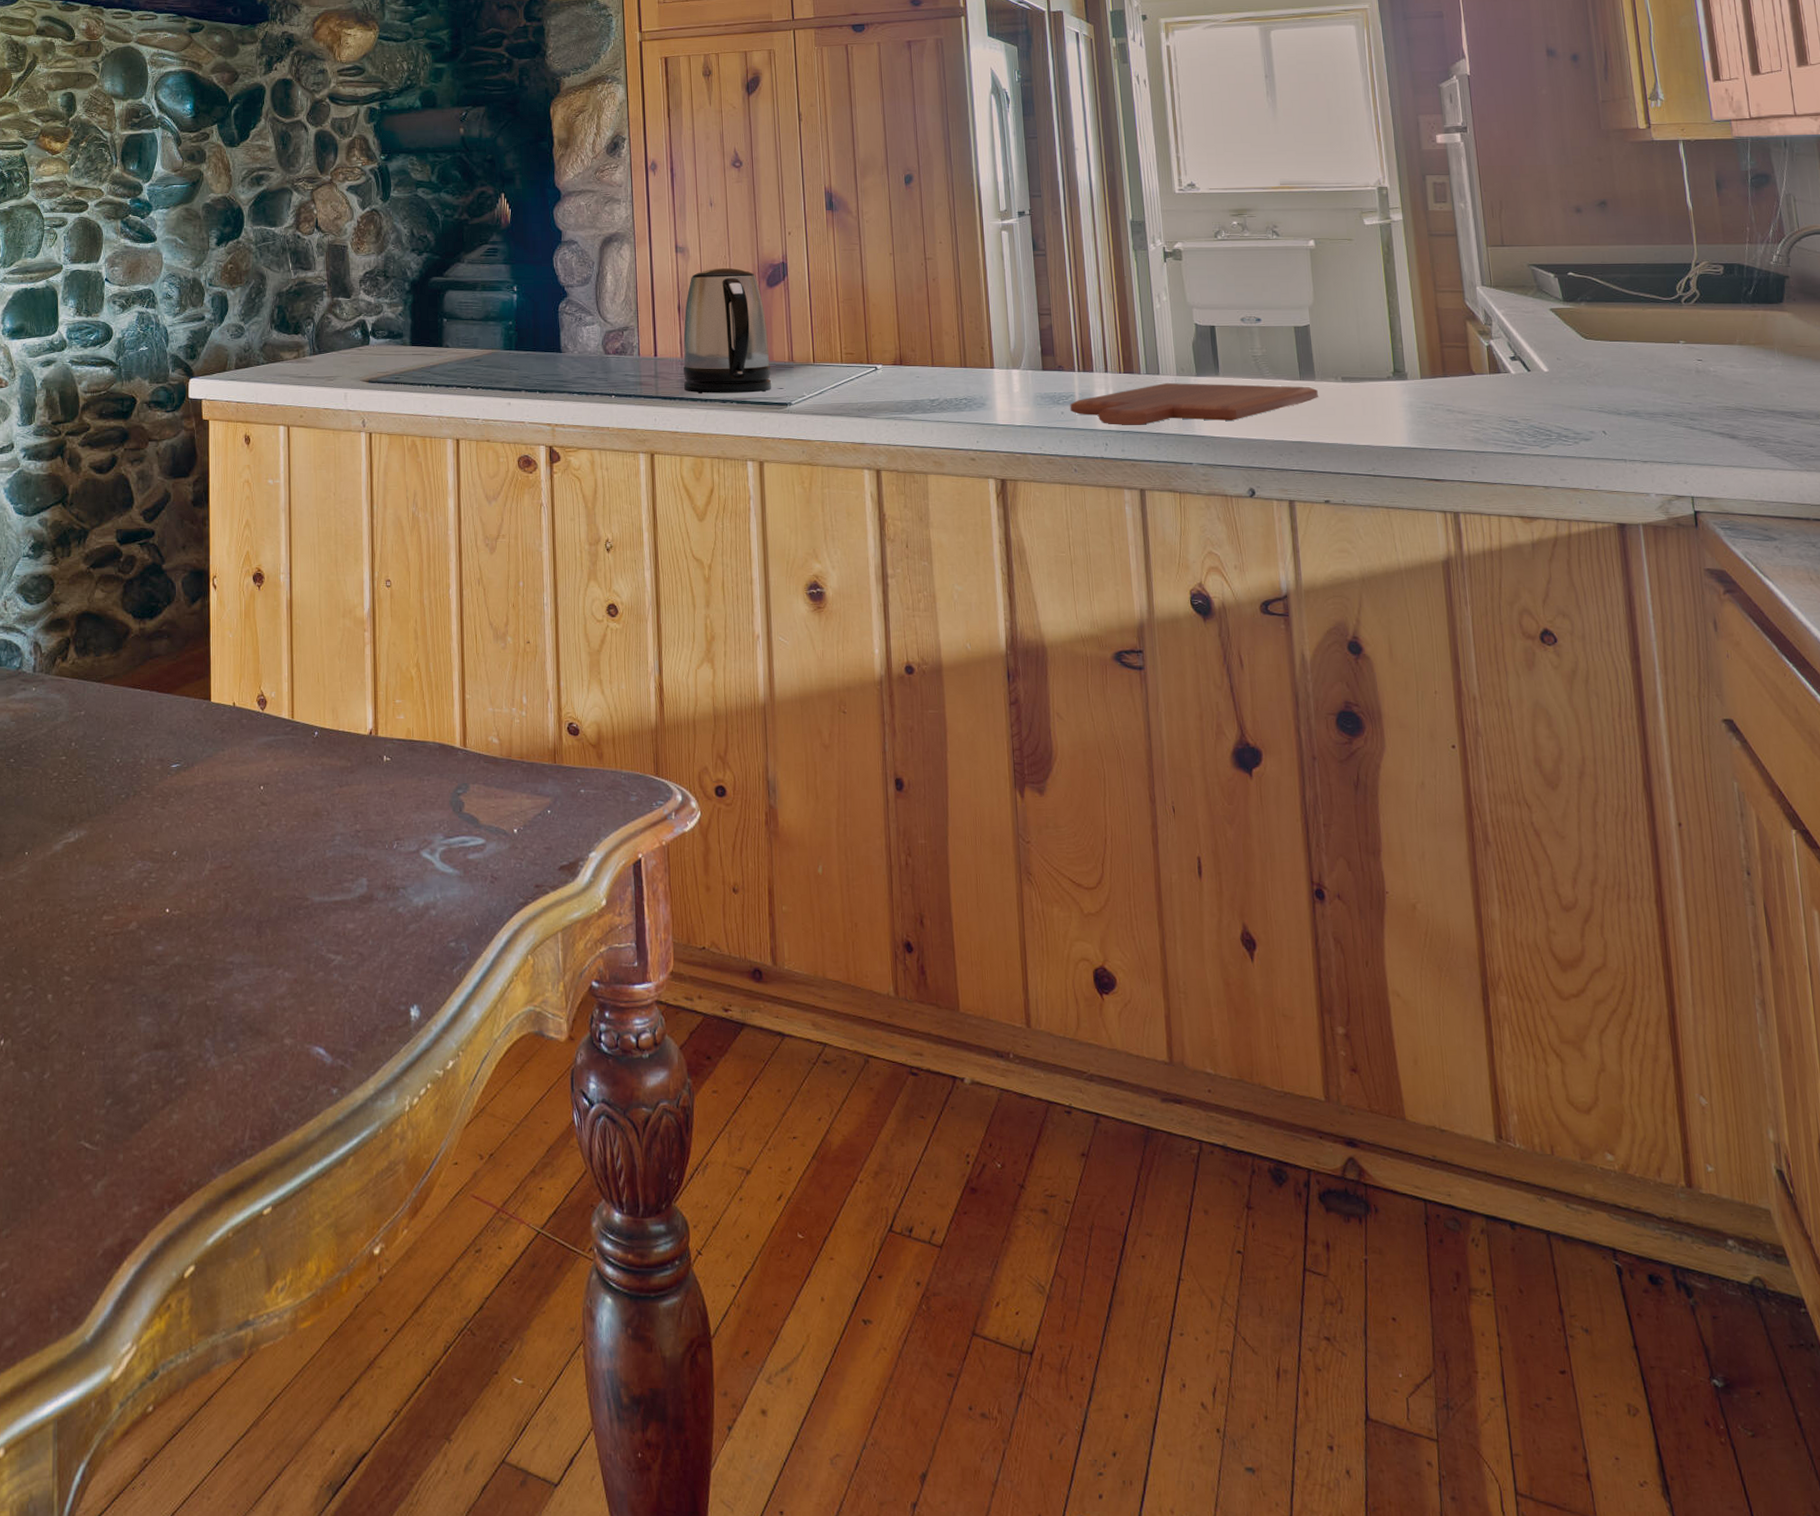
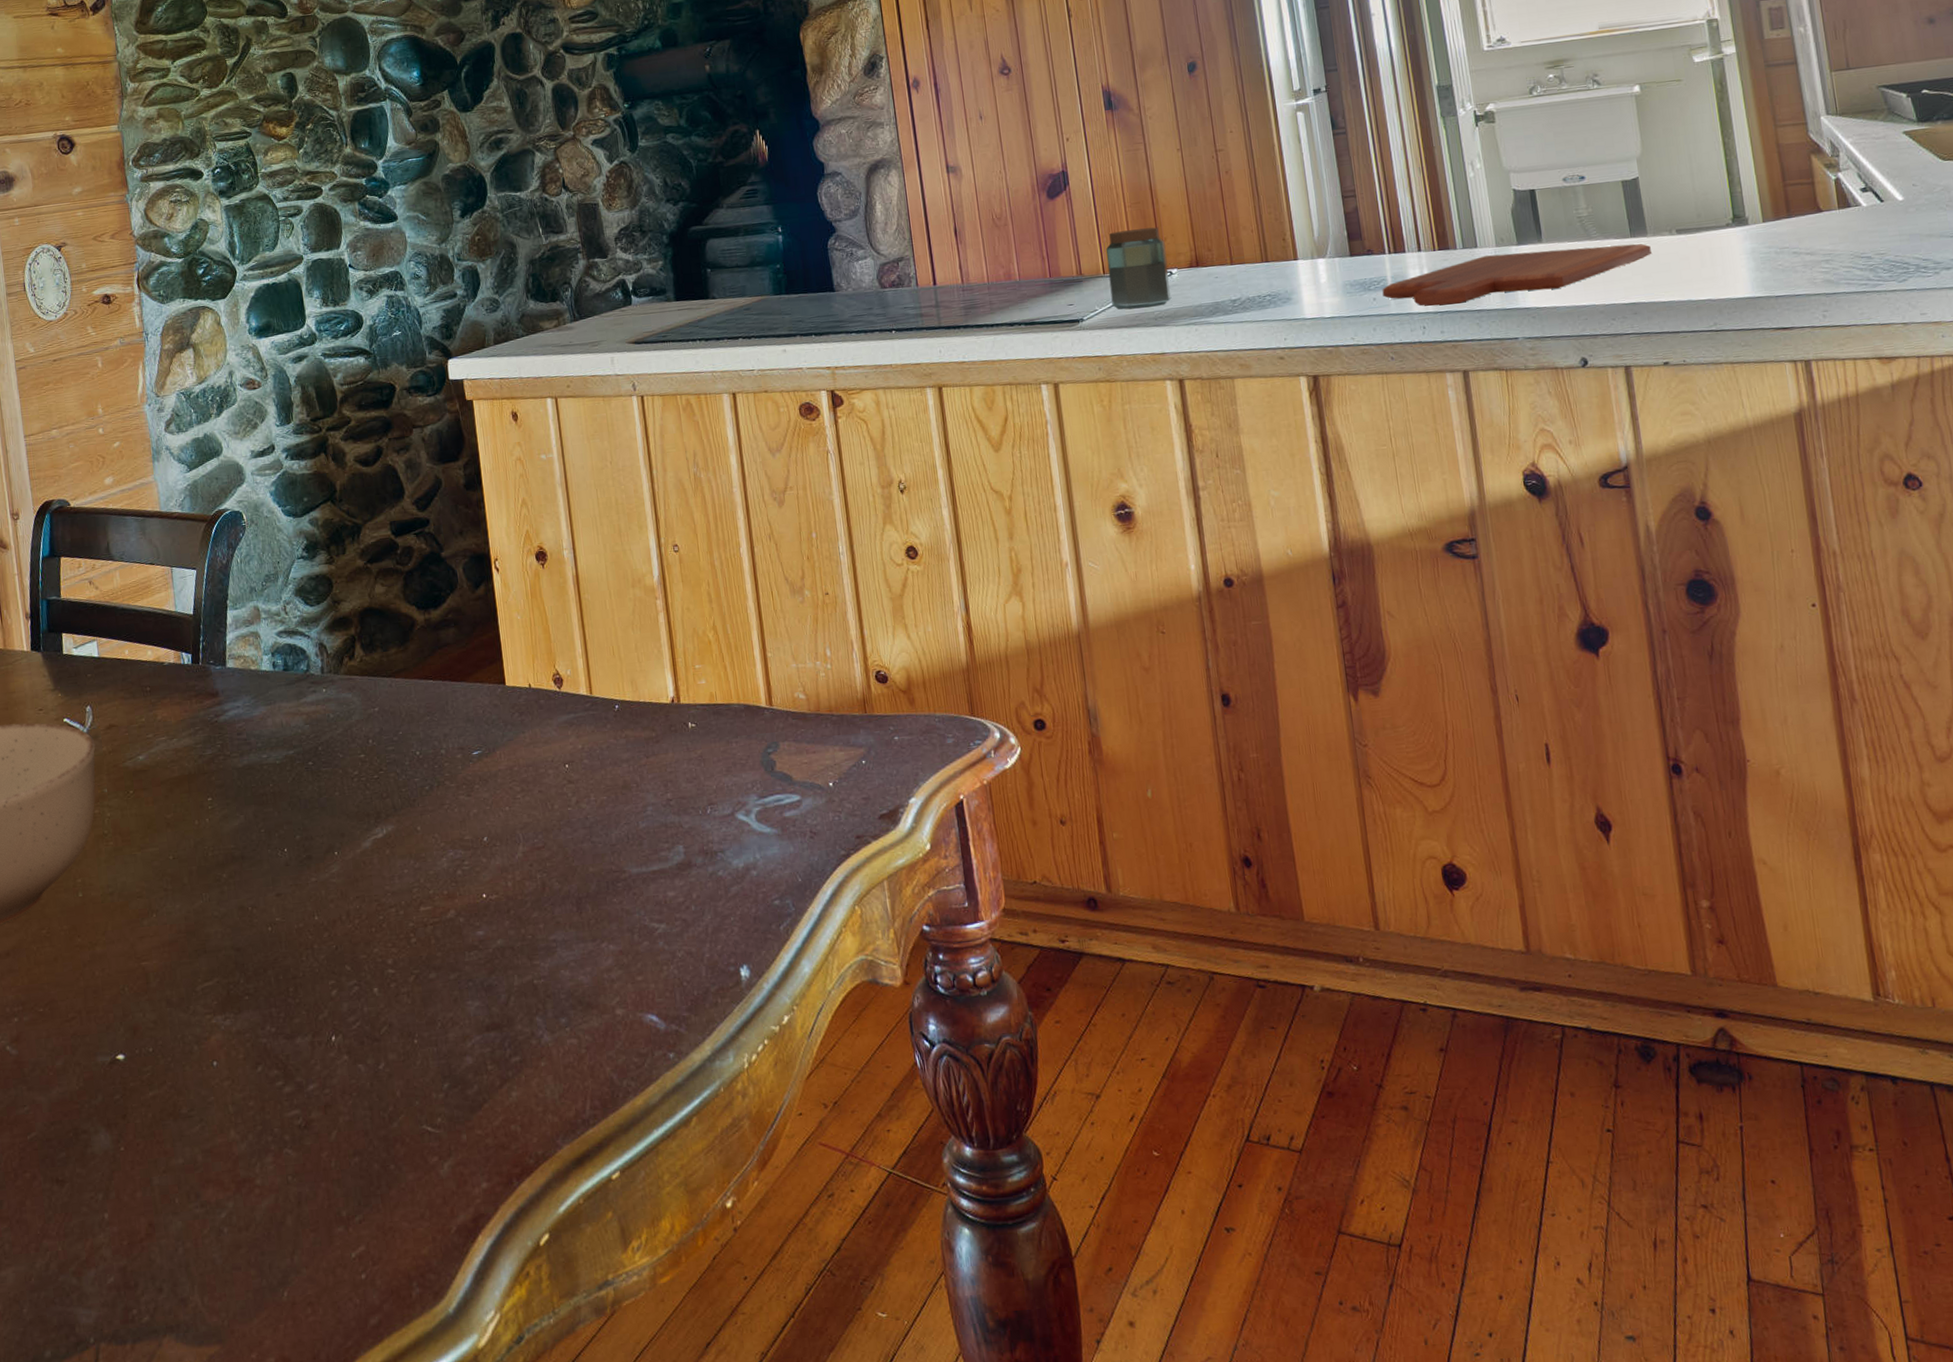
kettle: present [682,267,771,395] -> none [962,182,1061,320]
peanut butter: none [817,324,875,399] -> present [1105,227,1171,310]

